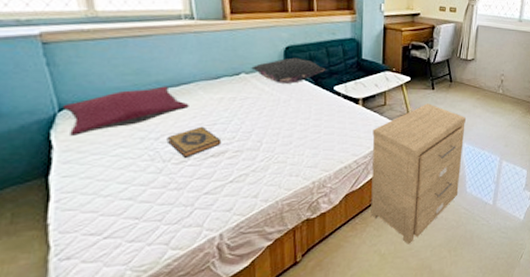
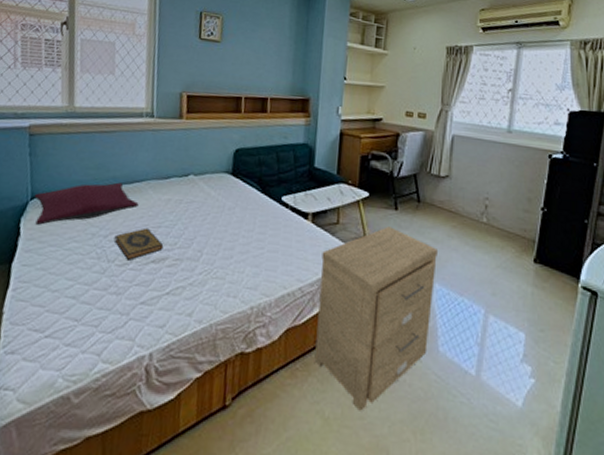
pillow: present [251,57,326,84] -> none [200,161,275,190]

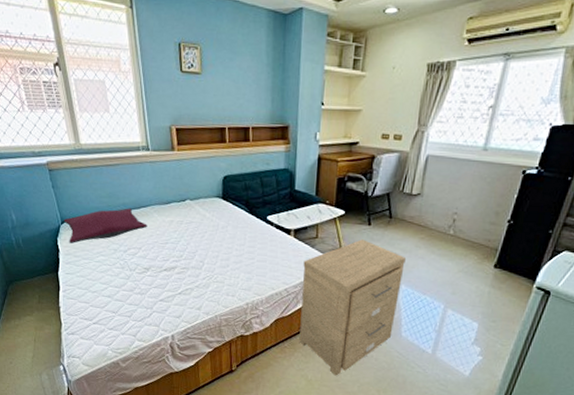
hardback book: present [114,227,164,260] -> none [132,244,172,269]

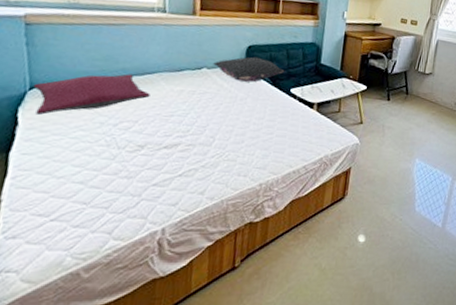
pillow: none [195,186,260,211] -> present [213,57,285,82]
side table: present [299,239,406,376] -> none [314,114,419,261]

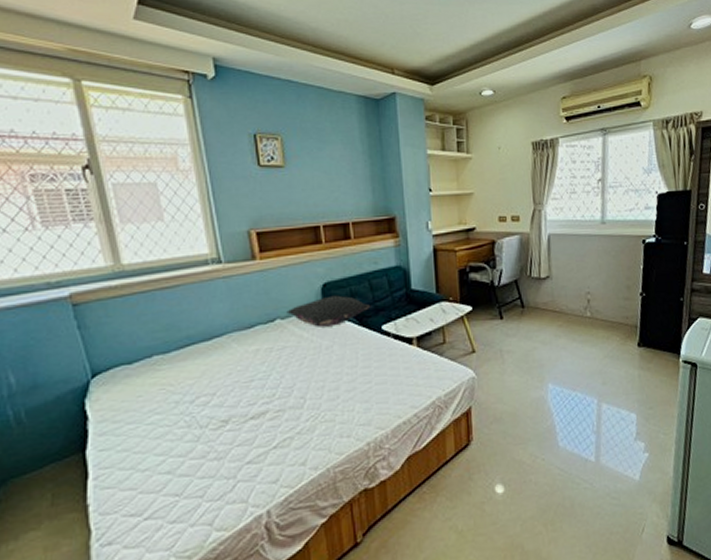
pillow: present [33,74,150,115] -> none [95,341,223,404]

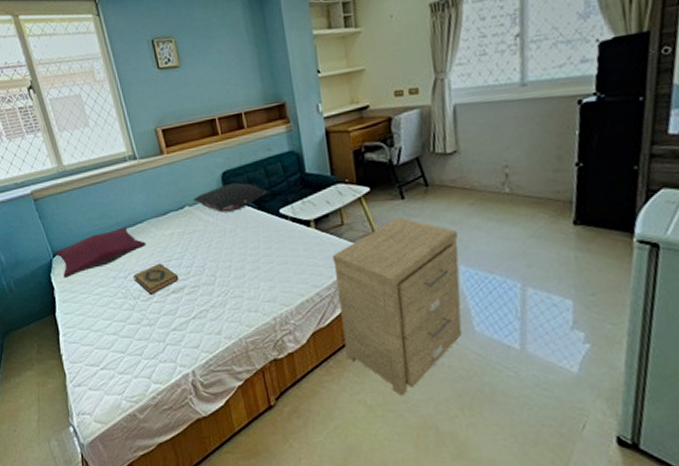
pillow: none [95,341,223,404] -> present [55,226,146,278]
hardback book: none [202,384,261,422] -> present [133,263,179,295]
side table: none [432,337,548,518] -> present [332,217,462,396]

